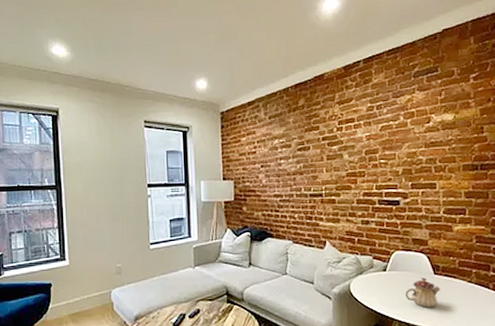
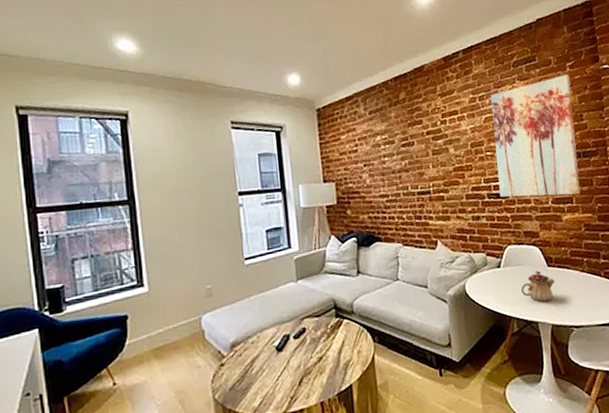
wall art: none [388,86,475,207] -> present [490,74,581,197]

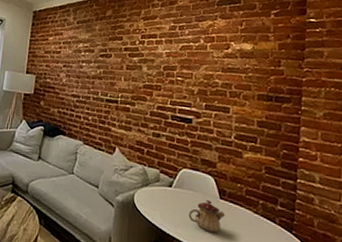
wall art: present [490,74,581,197] -> none [183,21,272,137]

